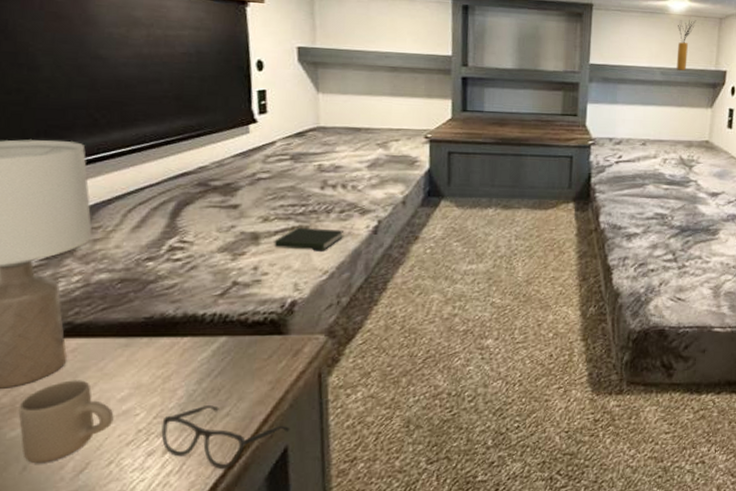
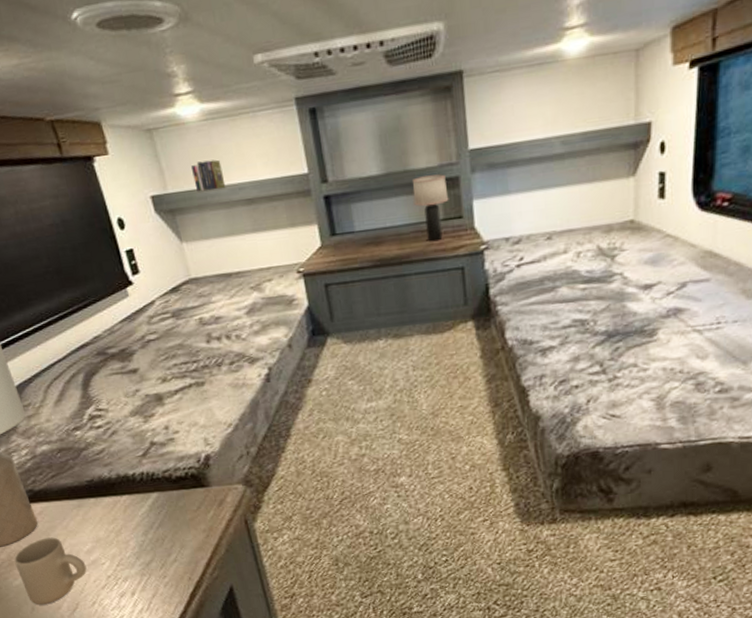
sunglasses: present [161,405,290,469] -> none [124,553,231,606]
book: present [274,227,344,250] -> none [176,382,239,407]
books: none [343,27,374,54] -> present [191,159,226,192]
table lamp: none [539,77,568,132] -> present [412,174,449,242]
vase: present [676,20,696,71] -> none [577,60,603,135]

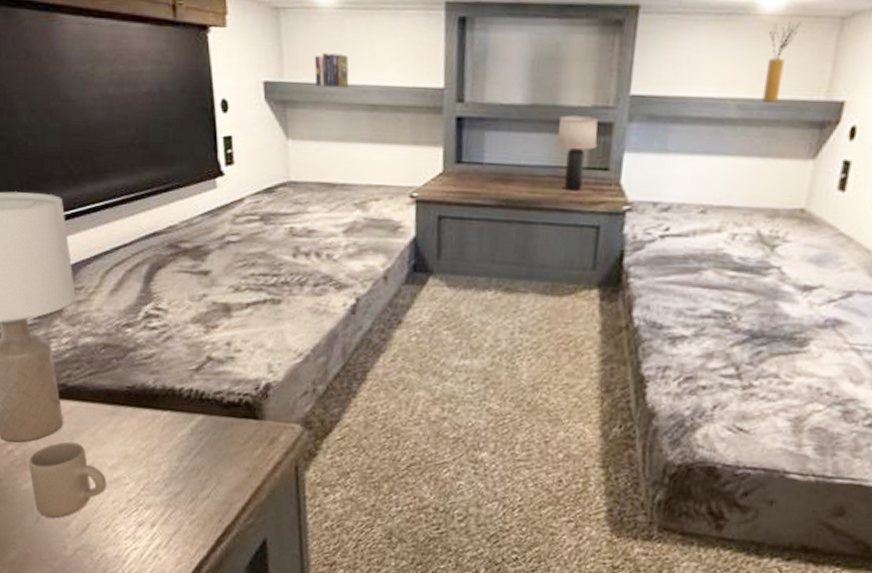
vase: none [577,60,603,135] -> present [762,22,801,102]

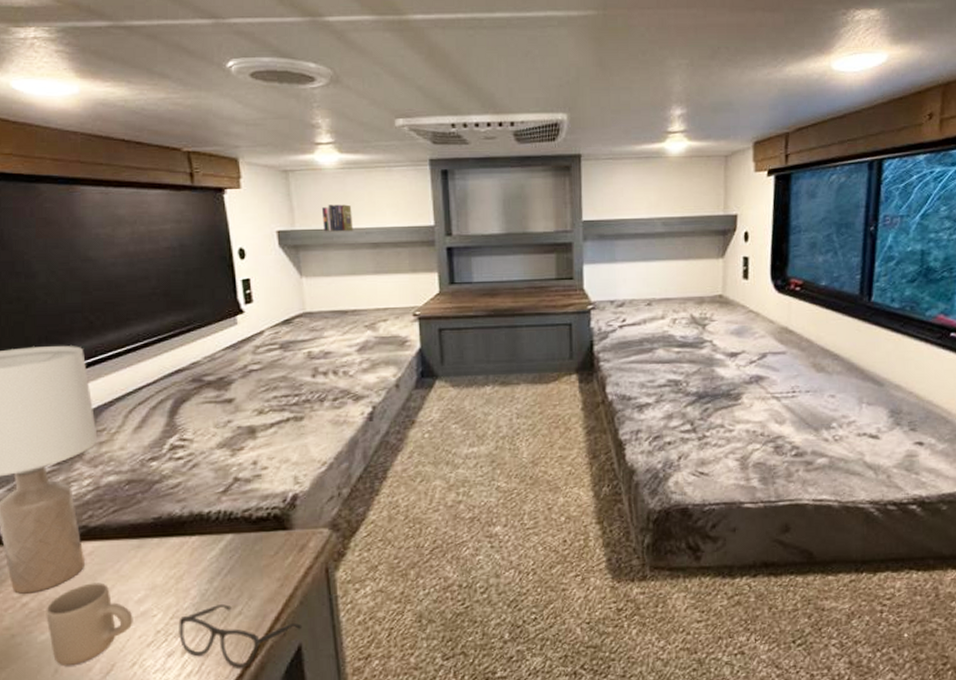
sunglasses: none [149,484,269,551] -> present [179,604,302,668]
table lamp: present [556,115,598,192] -> none [529,239,562,298]
vase: present [762,22,801,102] -> none [677,161,698,219]

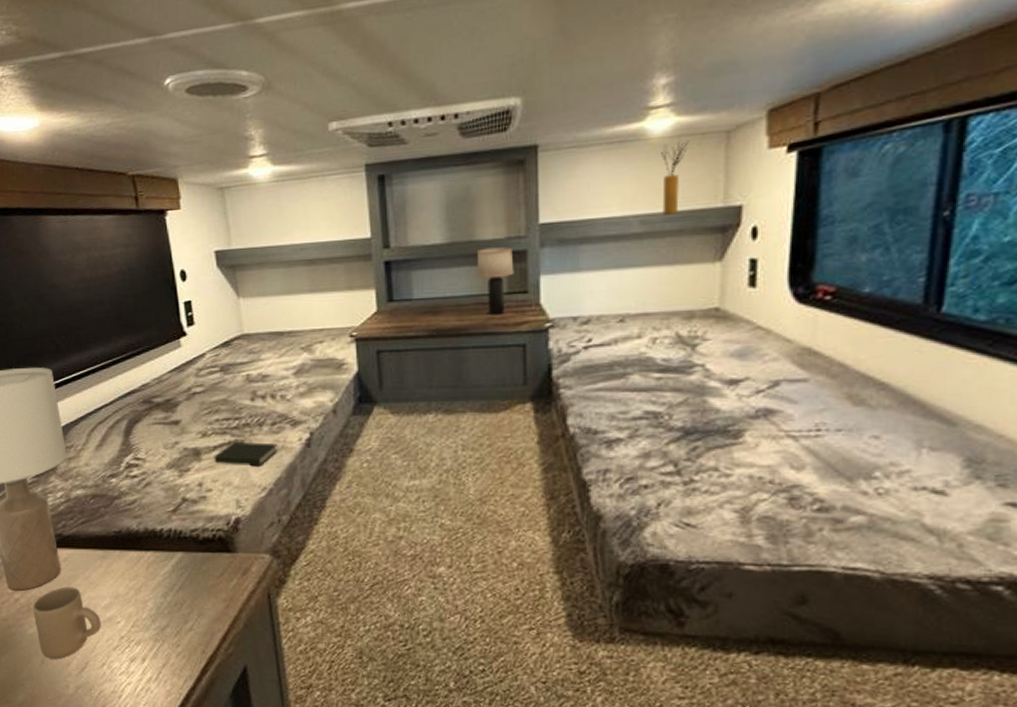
sunglasses: present [179,604,302,668] -> none [139,619,247,681]
book: none [271,418,340,441] -> present [214,441,278,465]
books: present [322,204,354,232] -> none [257,219,288,250]
table lamp: none [529,239,562,298] -> present [476,246,515,316]
vase: none [677,161,698,219] -> present [661,141,690,215]

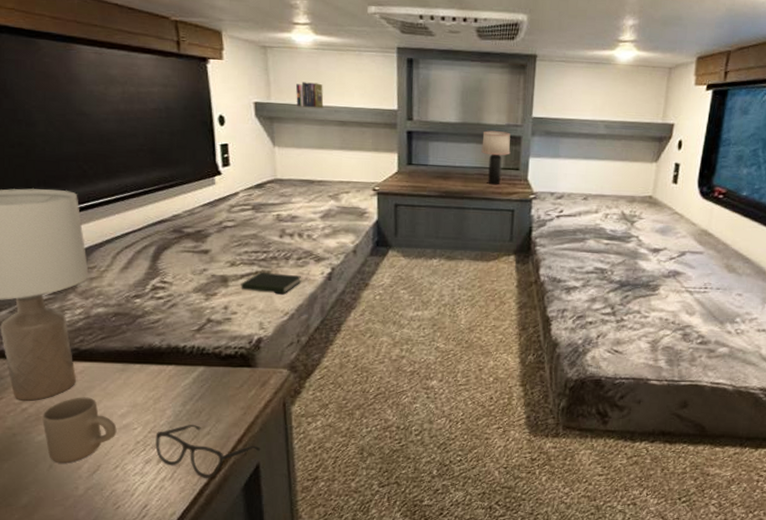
sunglasses: none [139,619,247,681] -> present [155,425,261,478]
books: none [257,219,288,250] -> present [296,82,324,109]
vase: present [661,141,690,215] -> none [621,70,644,124]

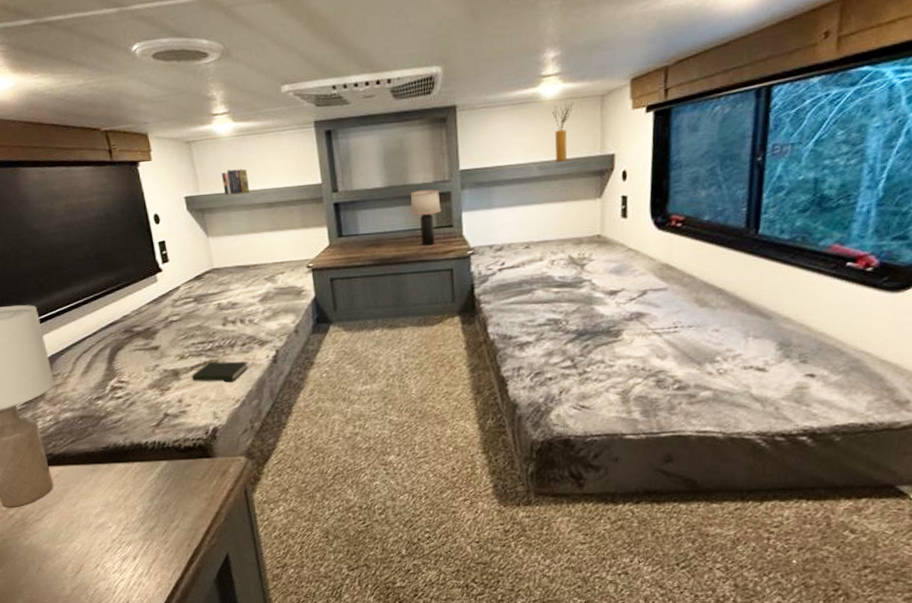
mug: present [42,397,117,463] -> none [27,500,94,565]
sunglasses: present [155,425,261,478] -> none [129,519,228,572]
vase: none [621,70,644,124] -> present [552,103,574,162]

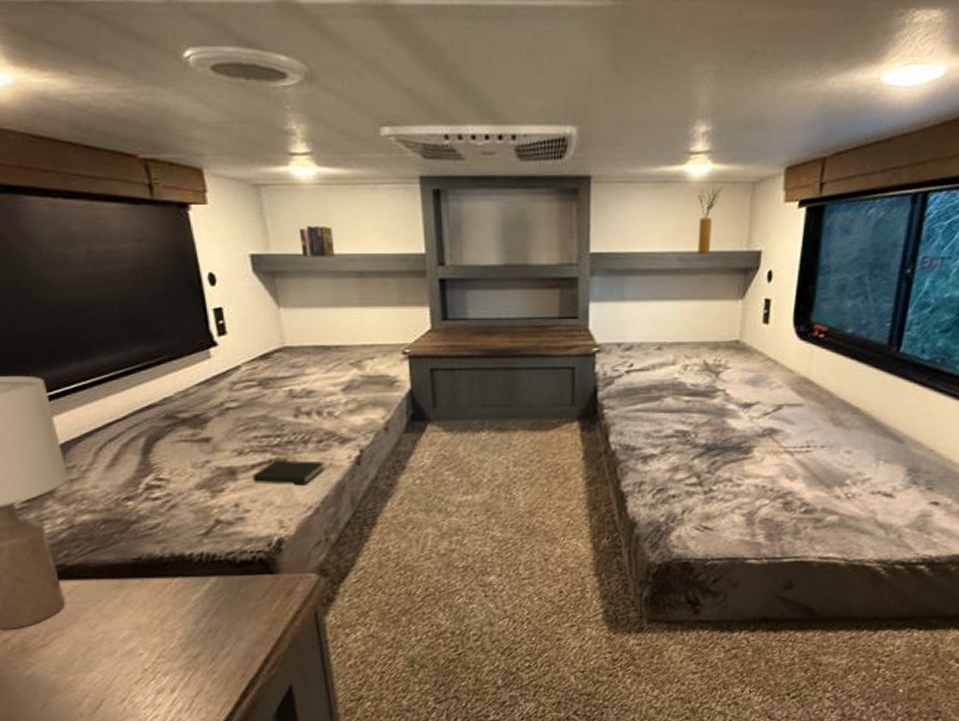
table lamp: present [410,189,442,246] -> none [531,273,566,339]

